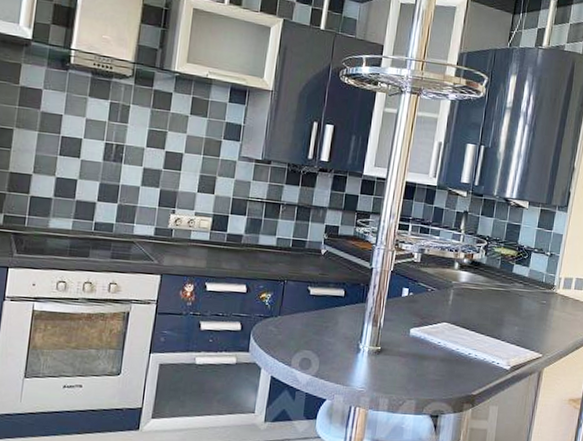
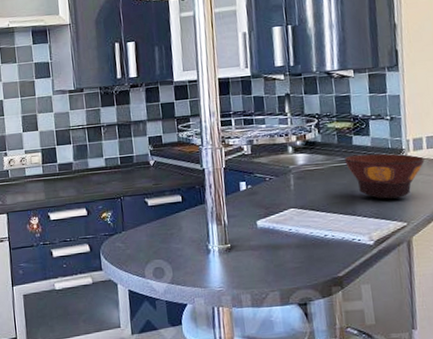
bowl: none [502,282,570,330] -> present [343,153,425,199]

